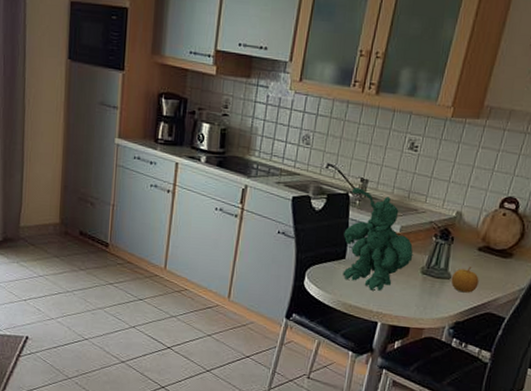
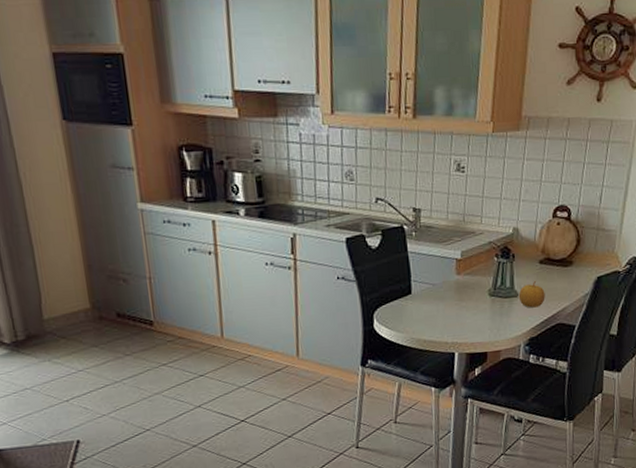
plant: present [342,186,413,291] -> none [405,217,479,322]

